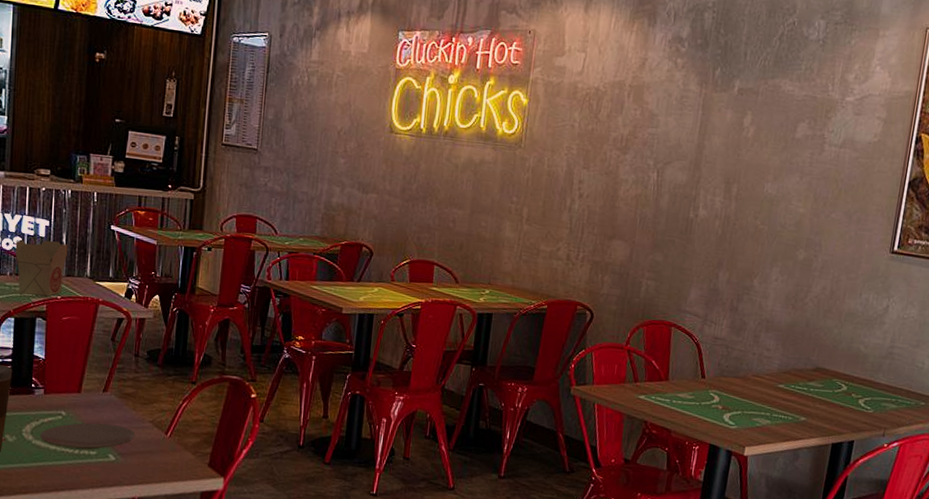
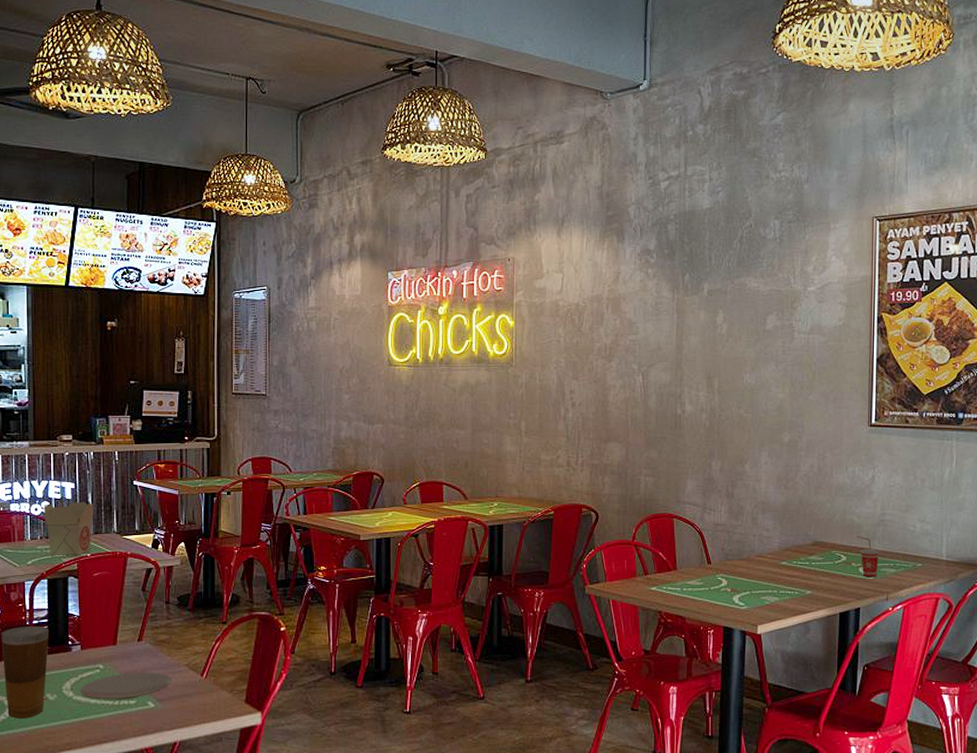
beverage cup: none [861,366,883,411] -> present [857,536,880,578]

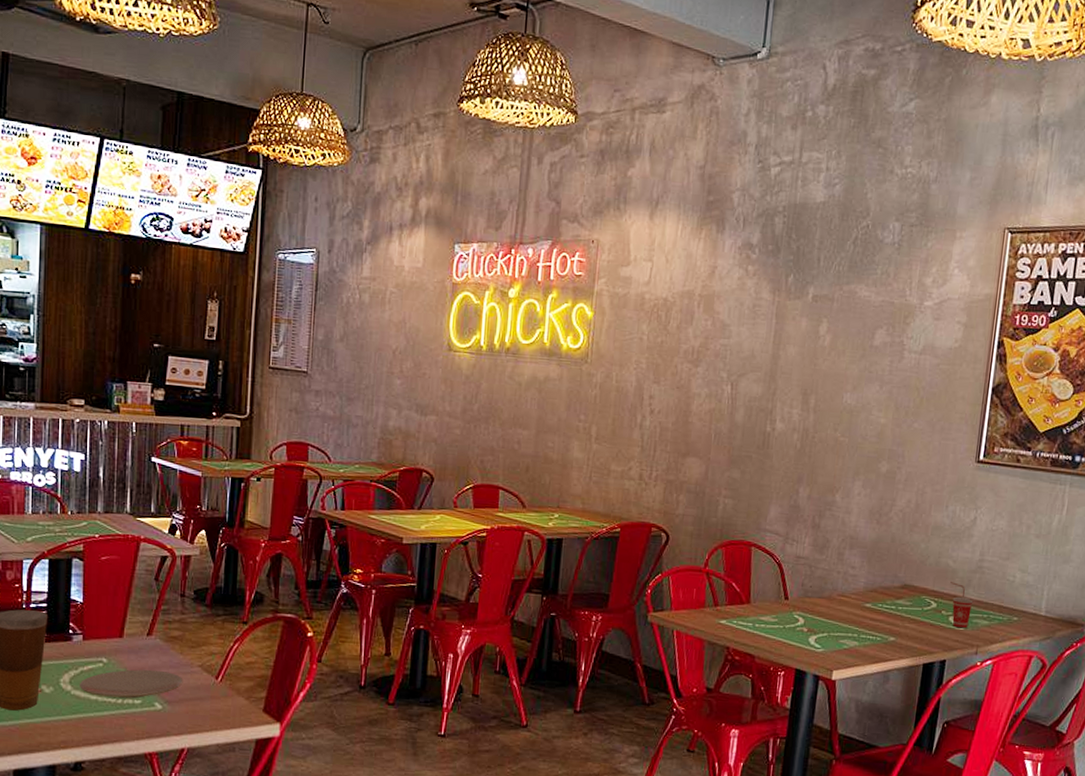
takeout container: present [44,502,94,556] -> none [48,475,105,535]

